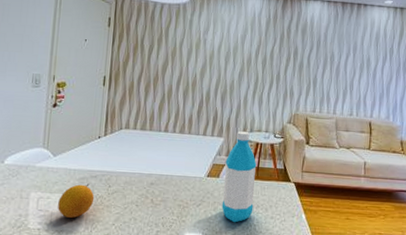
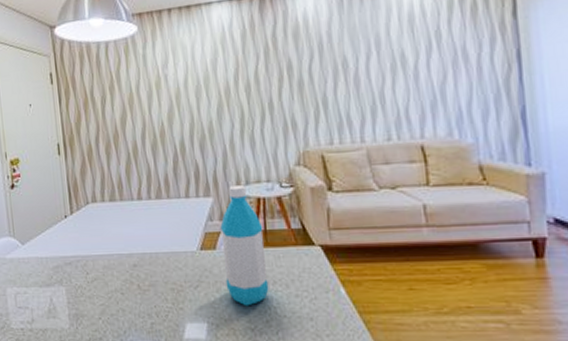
fruit: present [58,184,95,218] -> none [36,272,74,314]

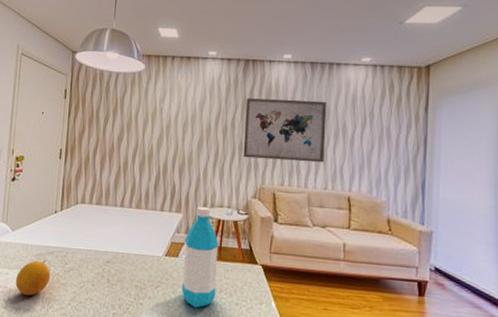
fruit: none [36,272,74,314] -> present [16,260,51,296]
wall art: none [268,28,382,118] -> present [243,98,327,163]

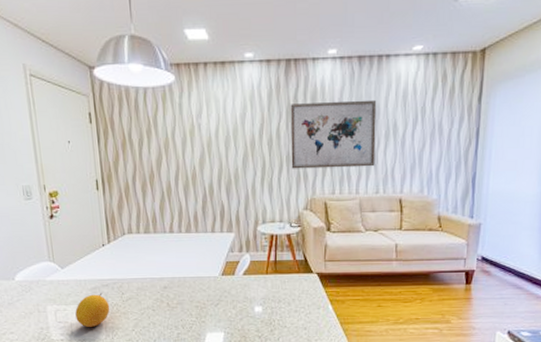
water bottle: present [181,207,219,308] -> none [239,224,275,320]

